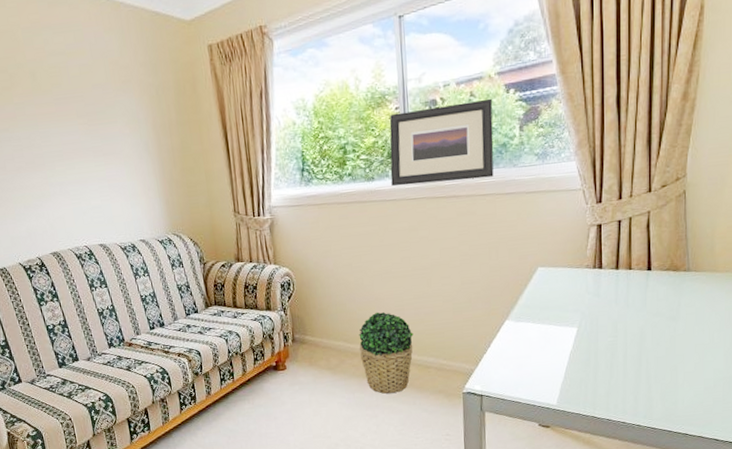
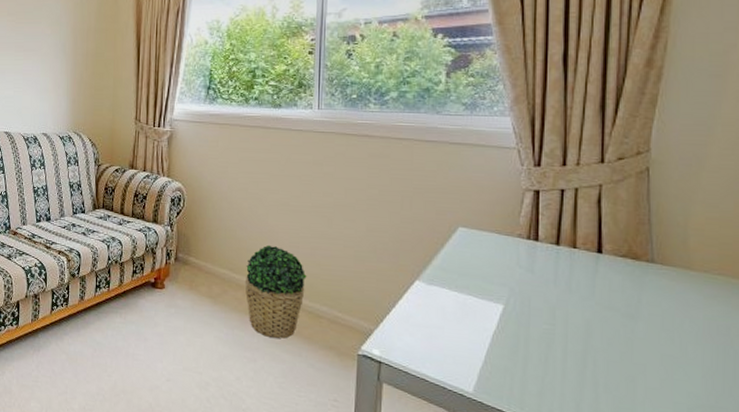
picture frame: present [389,98,494,187] -> none [299,41,418,121]

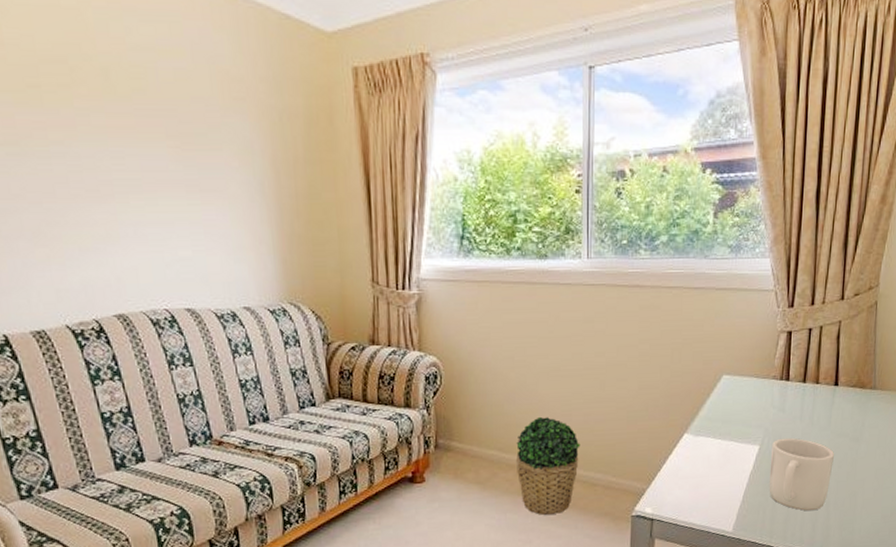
mug: none [517,301,602,388] -> present [769,437,835,511]

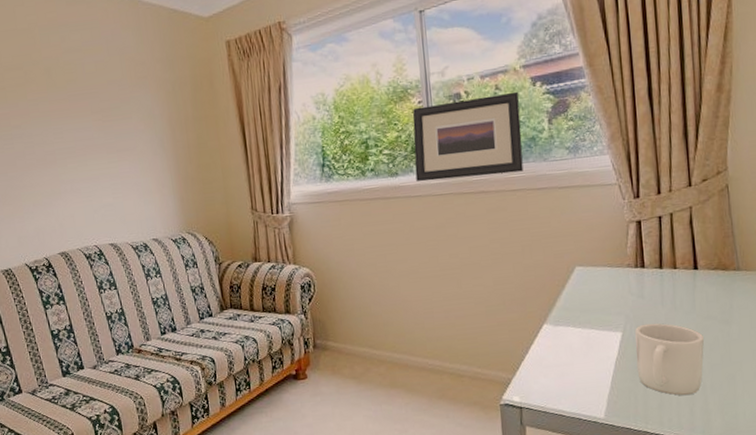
potted plant: present [515,416,580,515] -> none [385,315,445,406]
picture frame: none [567,177,687,268] -> present [412,91,524,182]

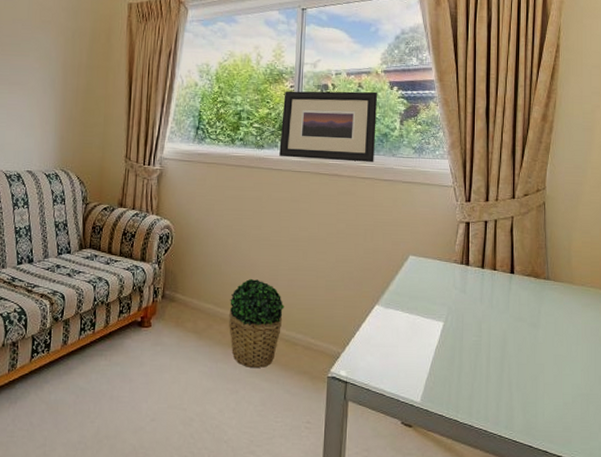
potted plant: none [385,315,445,406] -> present [228,278,285,368]
mug: present [635,323,705,395] -> none [454,317,515,389]

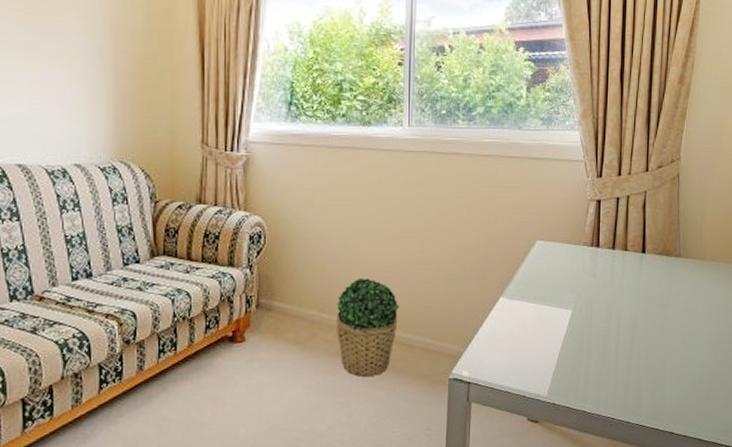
picture frame: present [279,91,378,162] -> none [389,53,502,137]

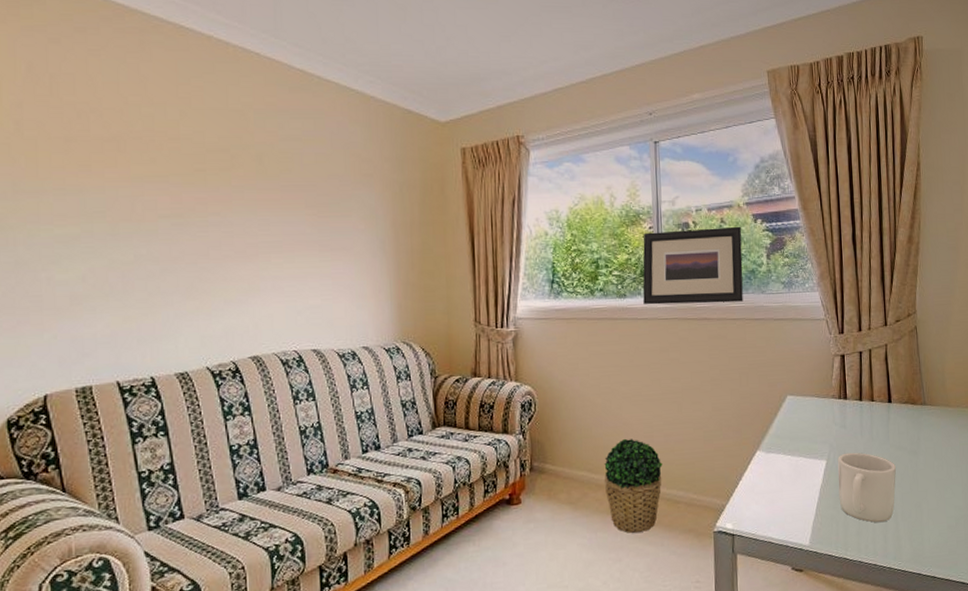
picture frame: none [389,53,502,137] -> present [642,226,743,305]
mug: none [582,303,644,376] -> present [837,452,897,523]

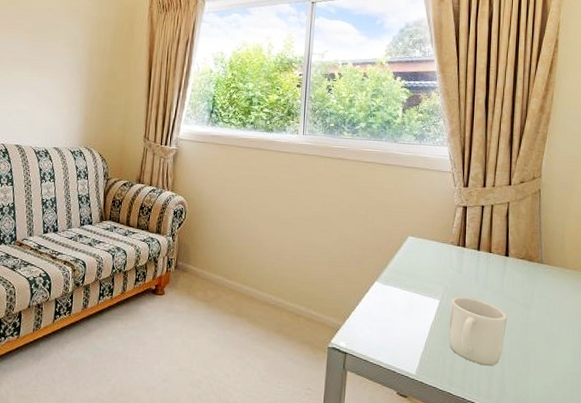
potted plant: present [604,438,663,533] -> none [236,253,289,337]
picture frame: present [642,226,743,305] -> none [287,79,382,148]

